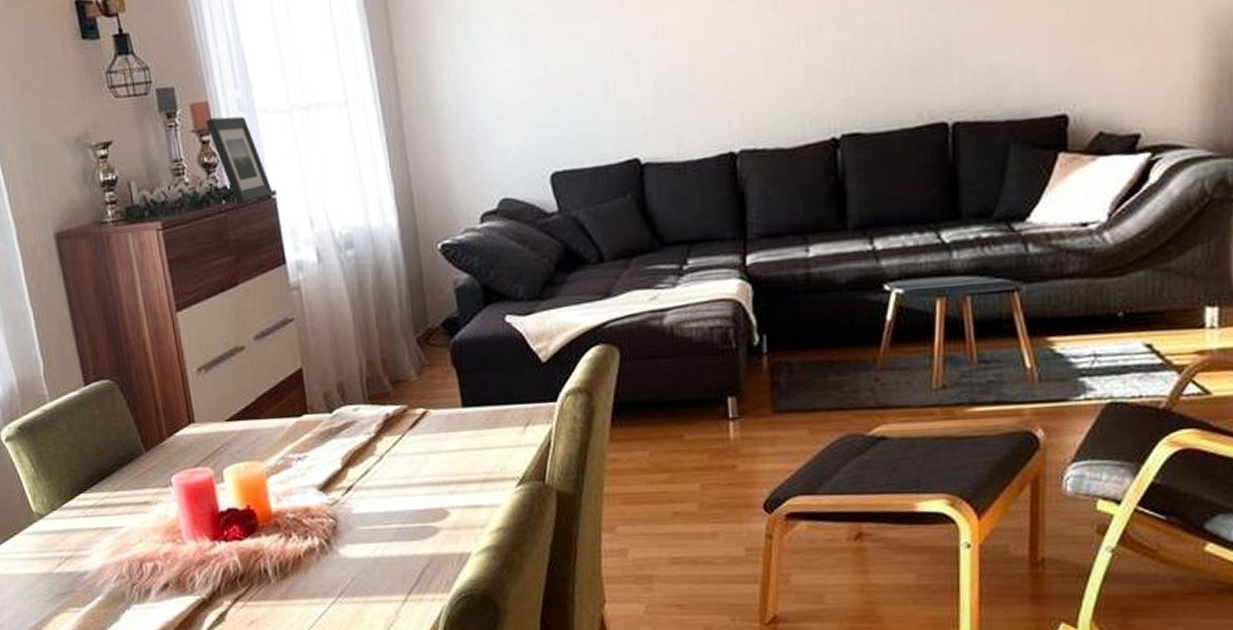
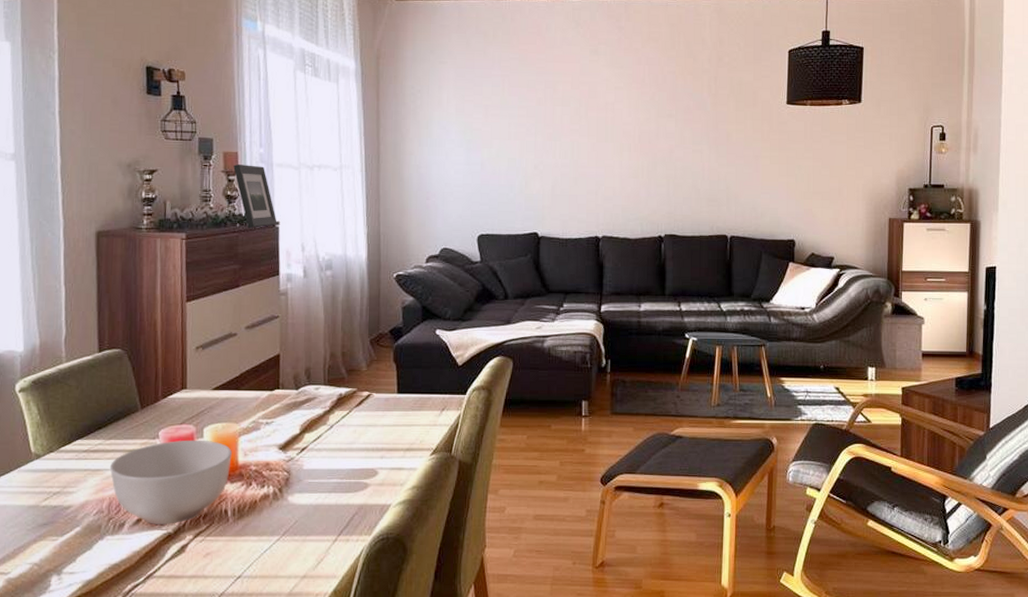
bowl: none [122,484,263,589] -> present [109,440,232,524]

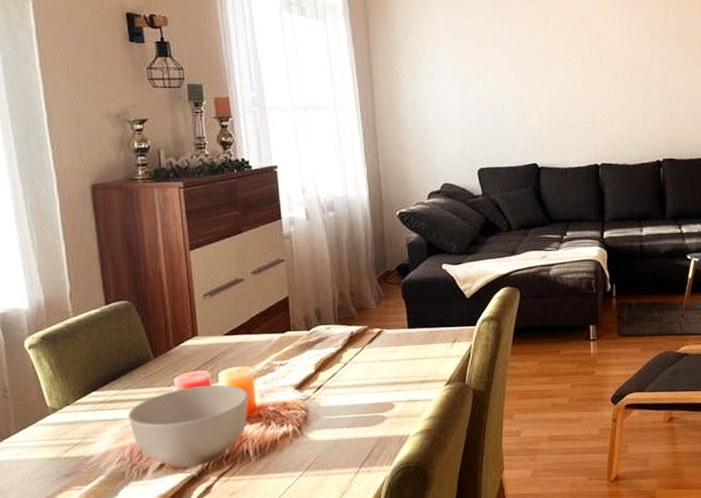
picture frame: present [233,164,277,228] -> none [226,109,275,173]

